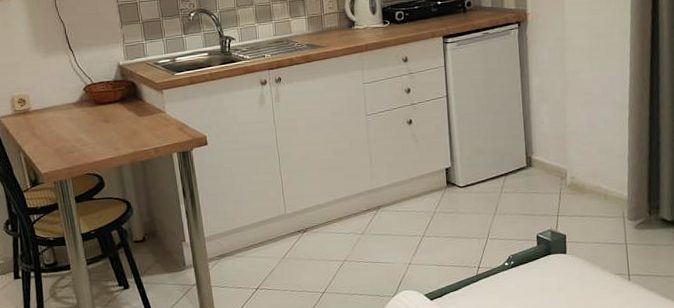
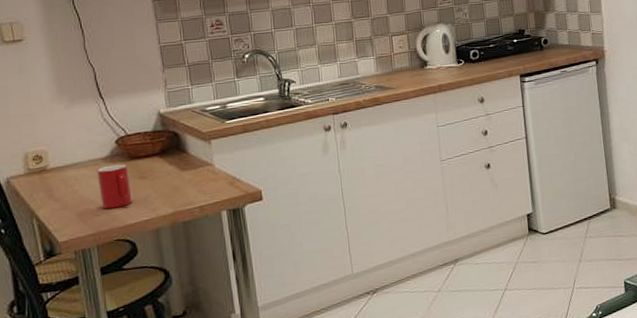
cup: none [69,108,99,147] -> present [97,164,132,209]

